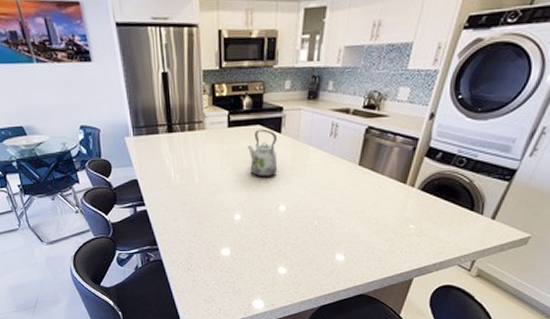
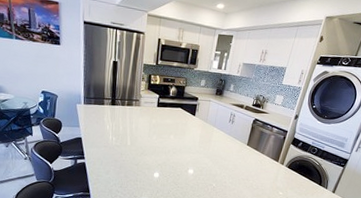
kettle: present [248,129,278,177] -> none [170,111,192,147]

